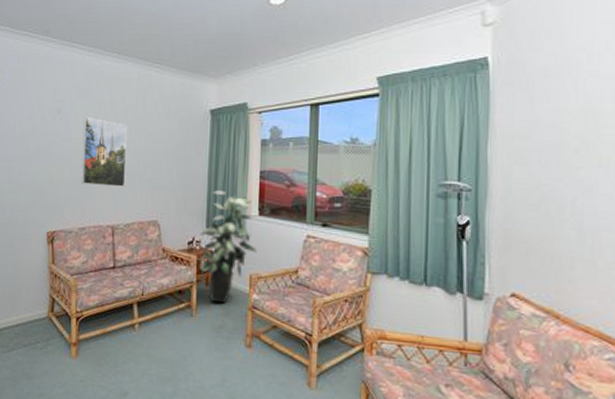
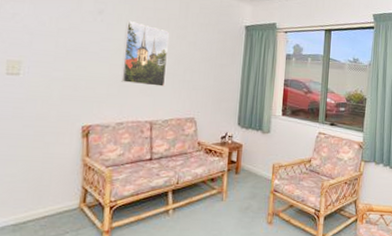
indoor plant: present [198,190,257,304] -> none [230,93,279,189]

